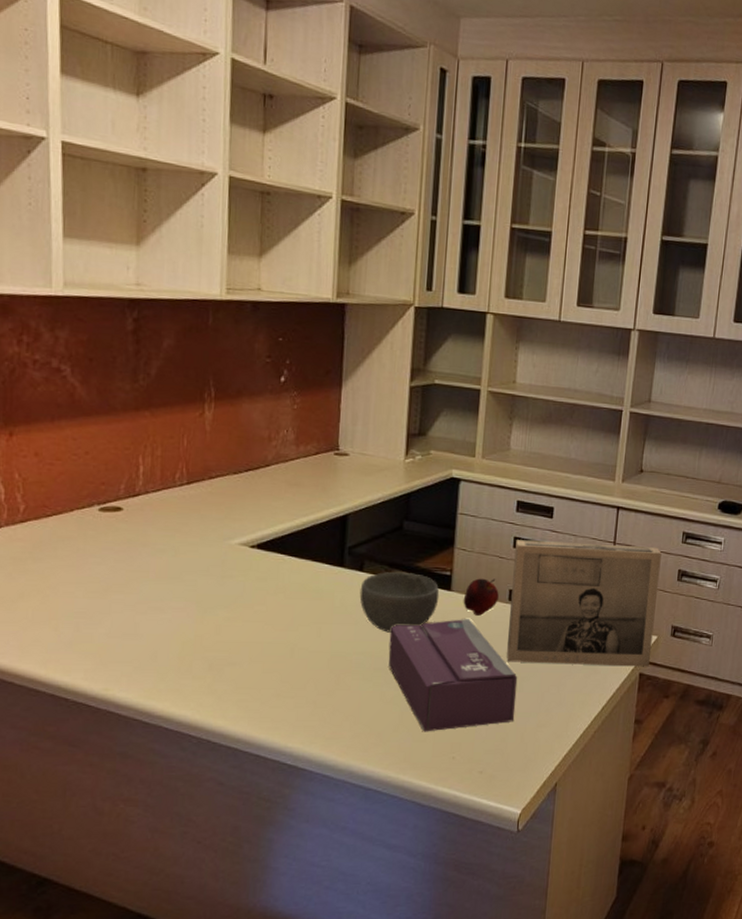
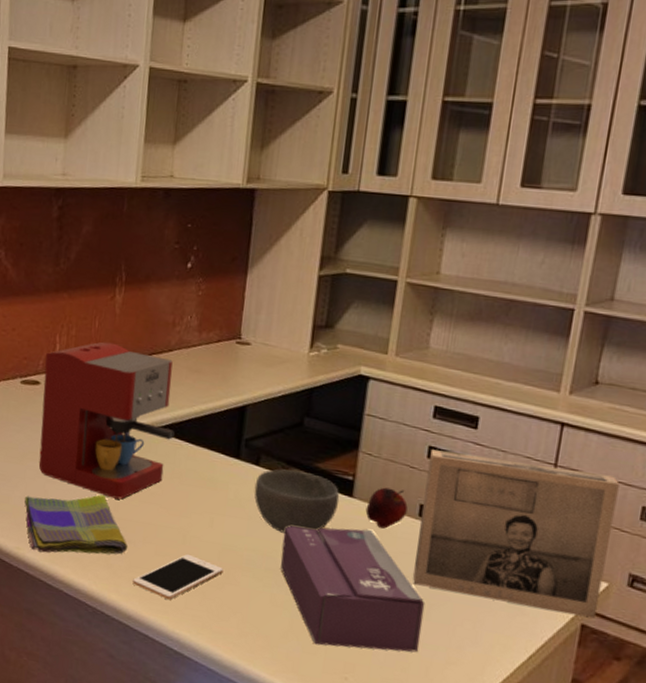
dish towel: none [111,620,233,690] -> present [24,495,128,555]
coffee maker: none [126,460,277,622] -> present [39,341,175,500]
cell phone: none [240,668,333,715] -> present [133,554,224,600]

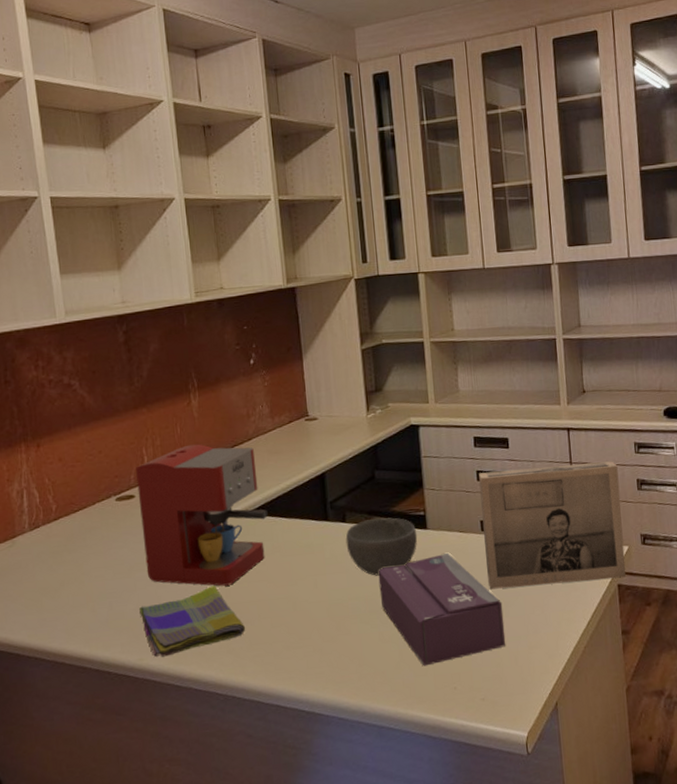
cell phone: present [133,554,224,600] -> none [256,618,334,666]
apple: present [365,487,408,529] -> none [439,512,472,549]

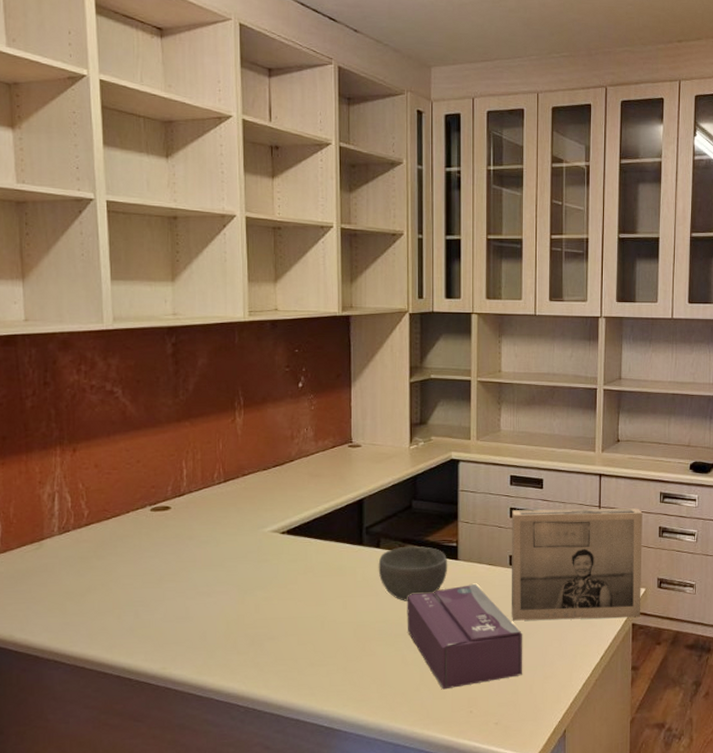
coffee maker: present [136,444,268,586] -> none [174,461,304,602]
dish towel: present [139,586,246,657] -> none [166,601,272,667]

